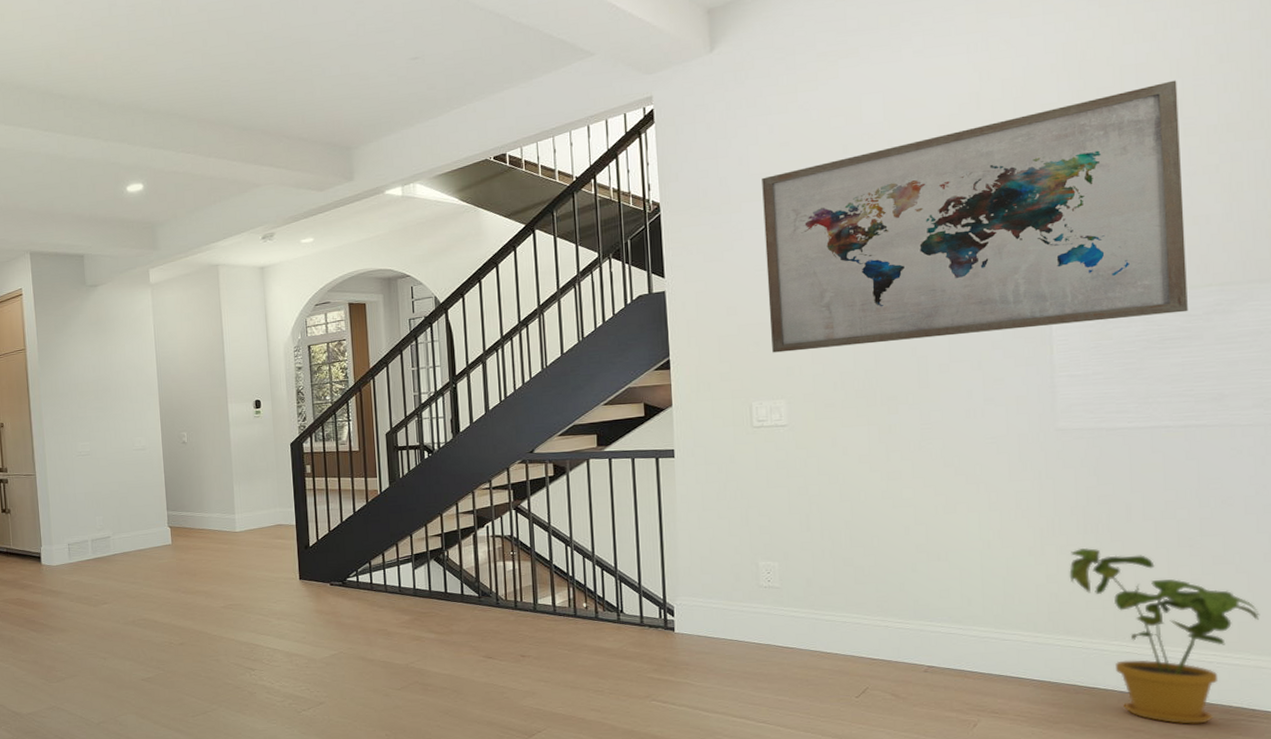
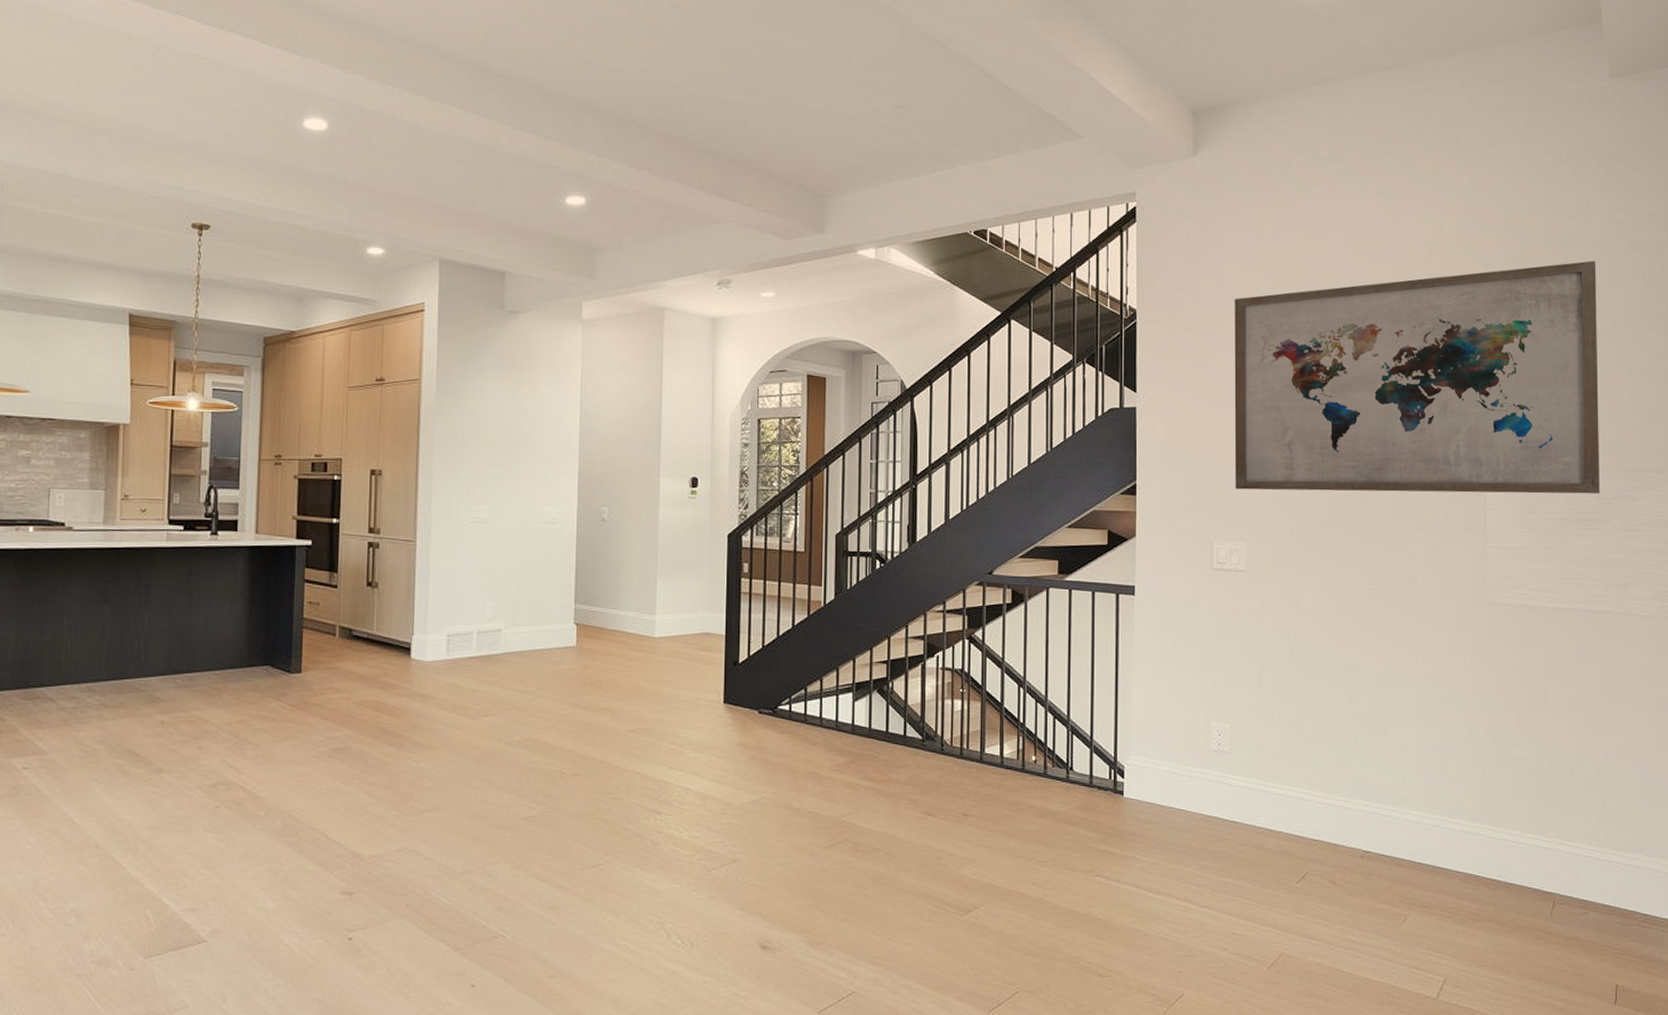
house plant: present [1069,548,1260,724] -> none [1493,732,1652,927]

